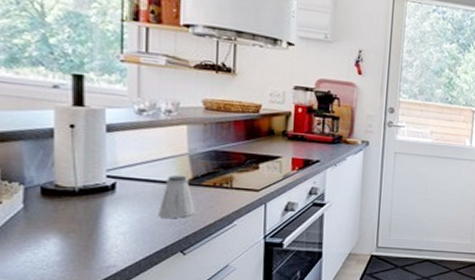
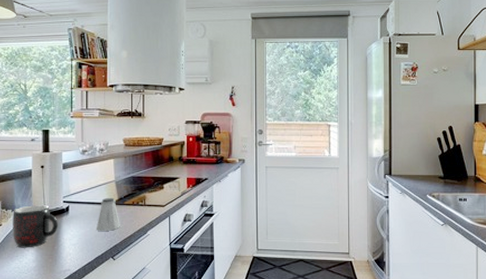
mug: none [21,178,98,236] -> present [13,205,58,248]

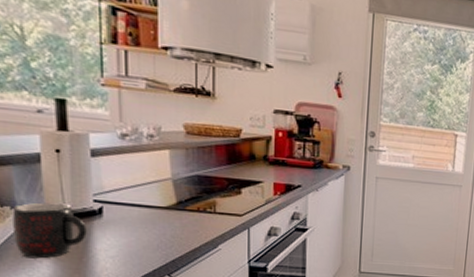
saltshaker: present [95,197,120,231] -> none [144,199,180,242]

